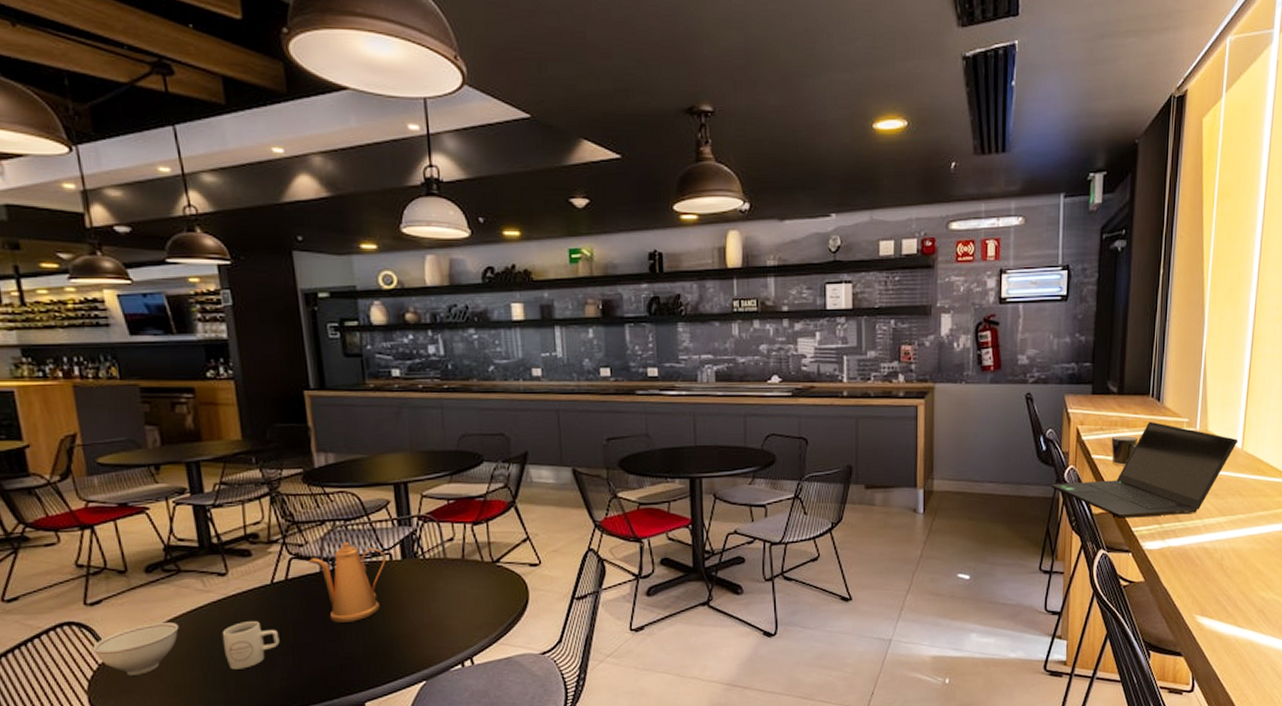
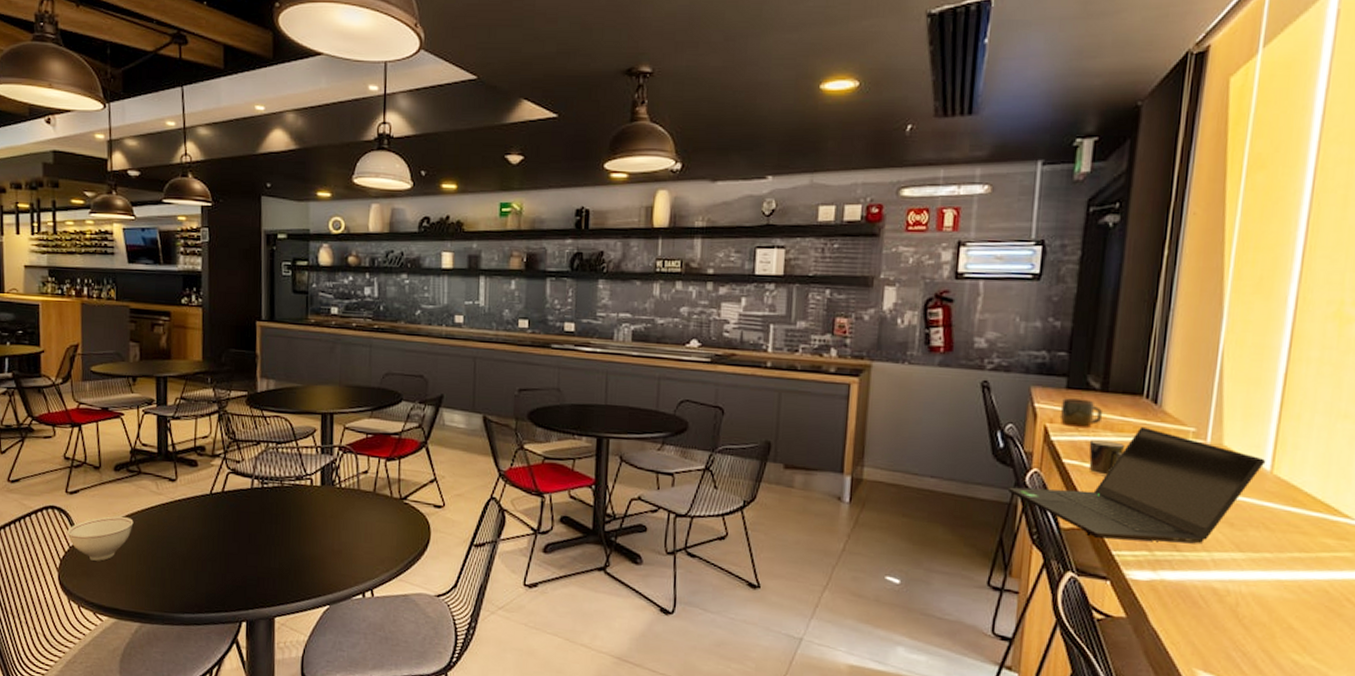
mug: present [222,621,280,670] -> none [165,525,211,569]
coffee pot: present [307,542,387,623] -> none [242,463,308,539]
mug: none [1088,402,1120,428] -> present [1060,398,1102,429]

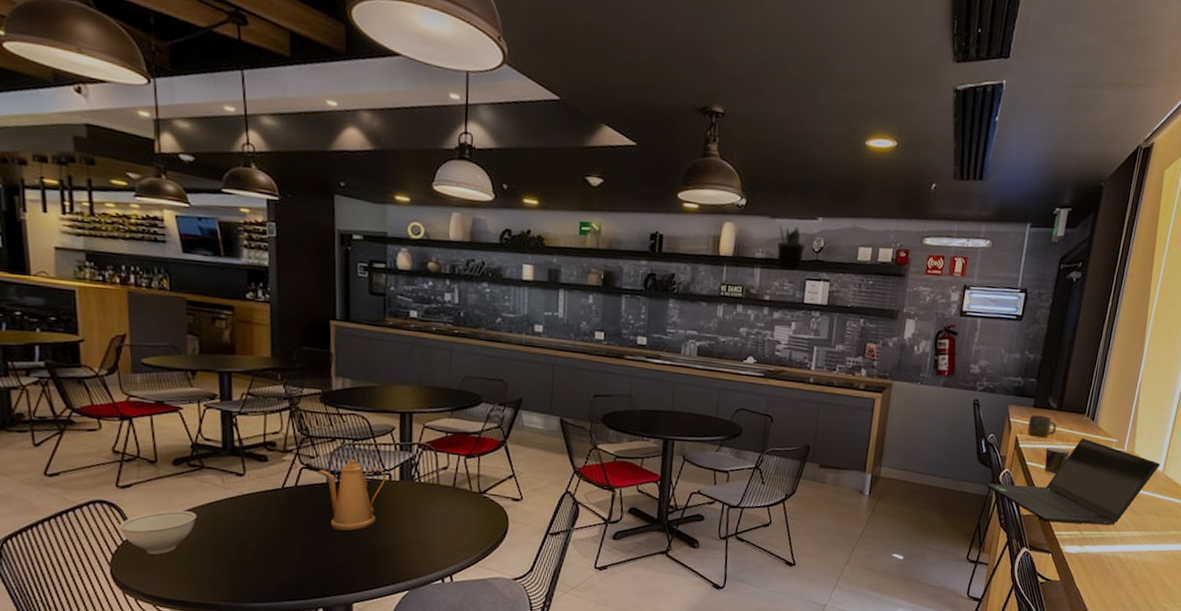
coffee pot: none [242,463,308,539] -> present [316,459,387,531]
planter: none [720,186,752,237] -> present [777,223,805,269]

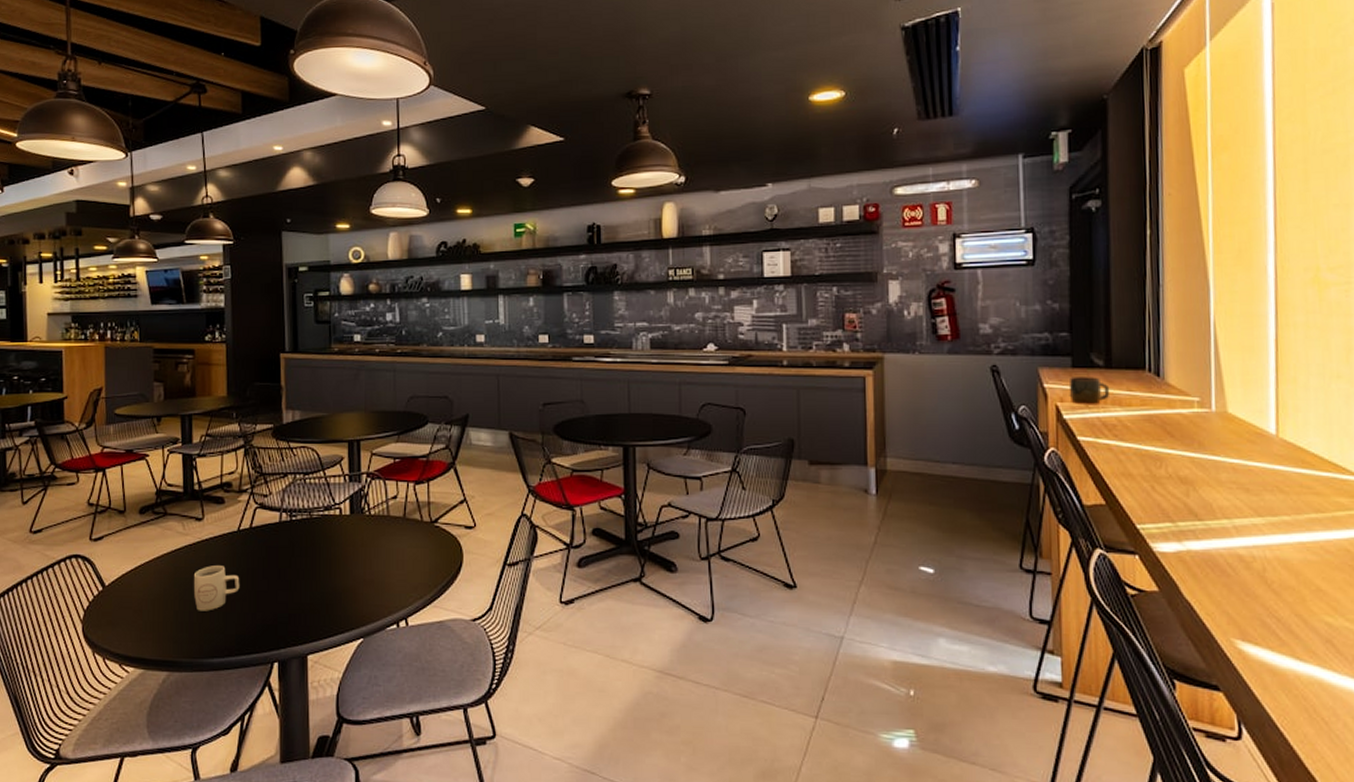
bowl: present [119,510,197,555] -> none [91,560,160,609]
mug: none [233,519,284,561] -> present [193,565,240,611]
coffee pot: present [316,459,387,531] -> none [270,495,337,573]
planter: present [777,223,805,269] -> none [724,196,756,242]
laptop: present [986,437,1161,525] -> none [1028,399,1271,513]
mug: present [1044,447,1070,476] -> none [1100,416,1136,451]

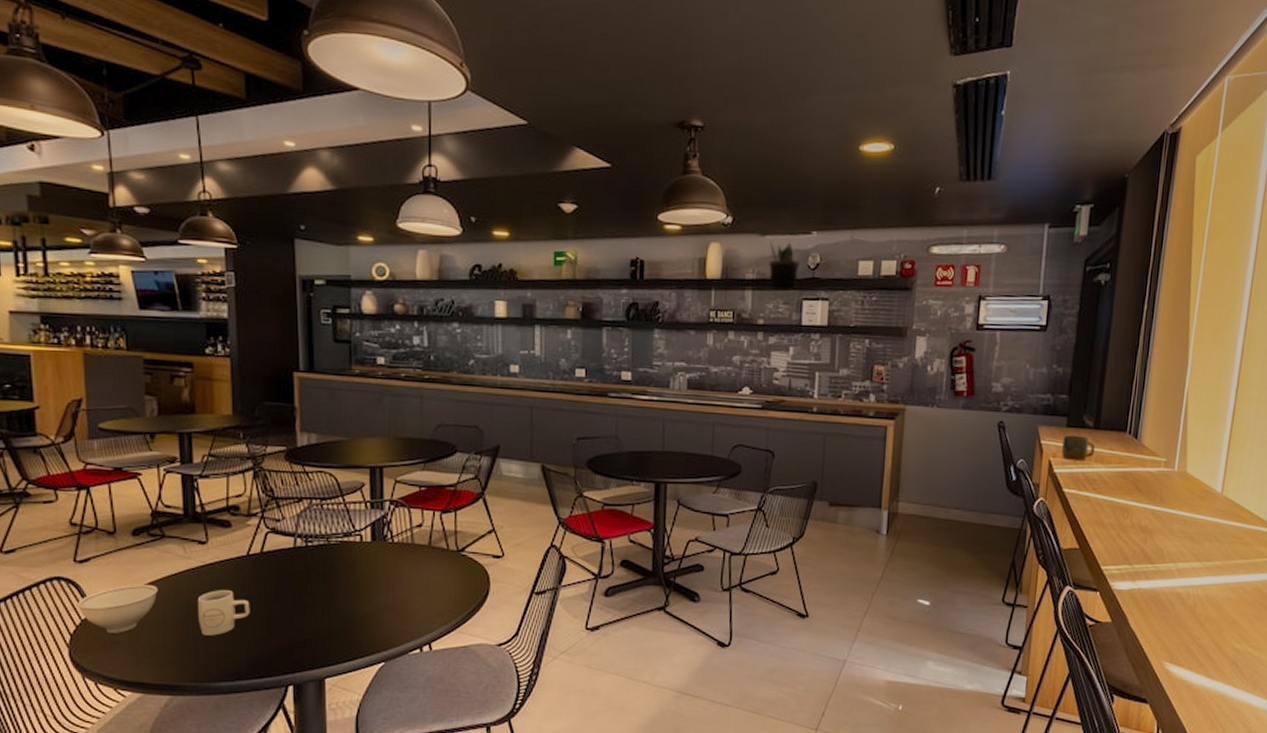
bowl: none [91,560,160,609] -> present [77,583,158,633]
planter: none [724,196,756,242] -> present [769,240,799,289]

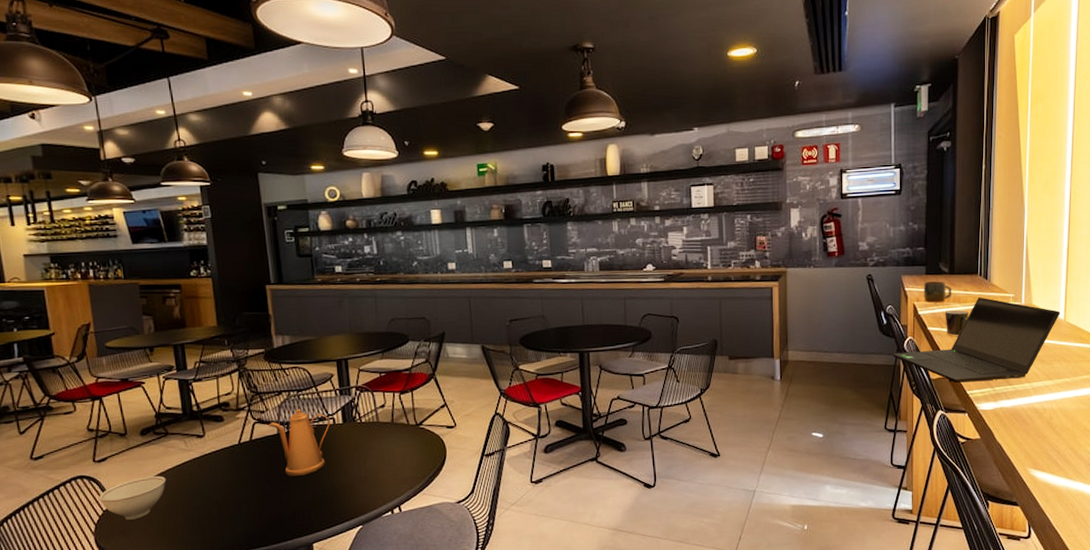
mug: present [197,590,250,636] -> none [199,475,245,516]
coffee pot: none [283,520,357,599] -> present [268,409,331,476]
planter: present [769,240,799,289] -> none [658,139,685,179]
laptop: none [1019,458,1218,557] -> present [892,297,1061,383]
mug: none [1083,471,1113,503] -> present [945,310,969,337]

